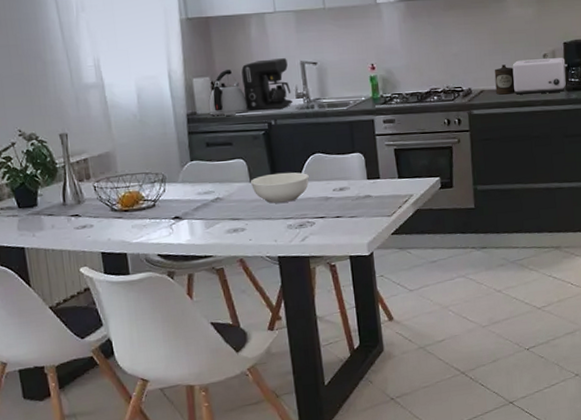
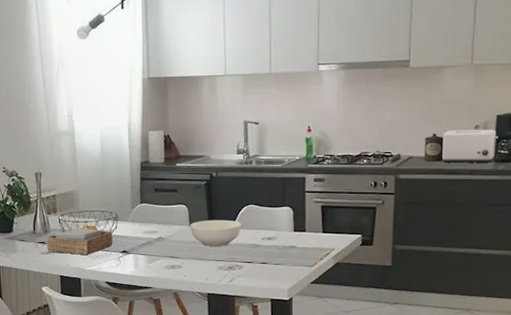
napkin holder: none [81,194,162,226] -> present [47,228,113,256]
kettle: present [209,70,249,116] -> none [160,125,195,166]
coffee maker: present [241,58,293,110] -> none [191,117,234,162]

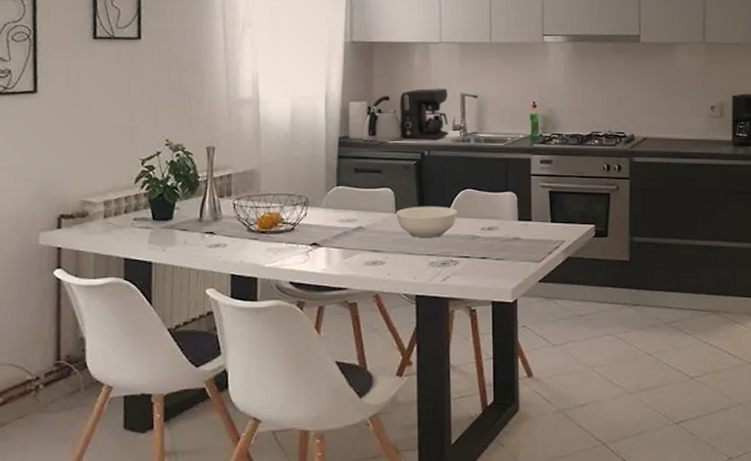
napkin holder: present [47,228,113,256] -> none [216,215,301,249]
kettle: none [160,125,195,166] -> present [362,96,403,142]
coffee maker: none [191,117,234,162] -> present [399,88,449,139]
canister: present [424,133,444,162] -> none [659,113,680,144]
toaster: present [442,130,499,163] -> none [678,110,736,146]

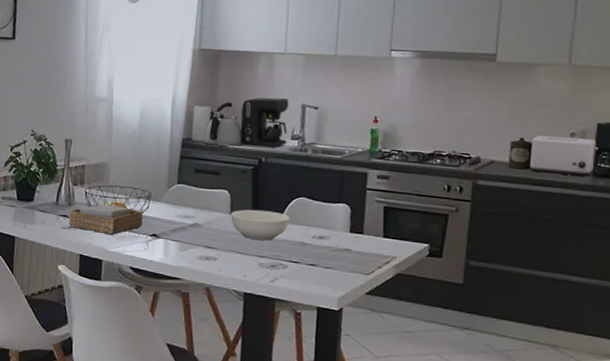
napkin holder: none [216,215,301,249] -> present [69,204,143,235]
canister: none [659,113,680,144] -> present [508,137,533,170]
toaster: none [678,110,736,146] -> present [530,135,599,176]

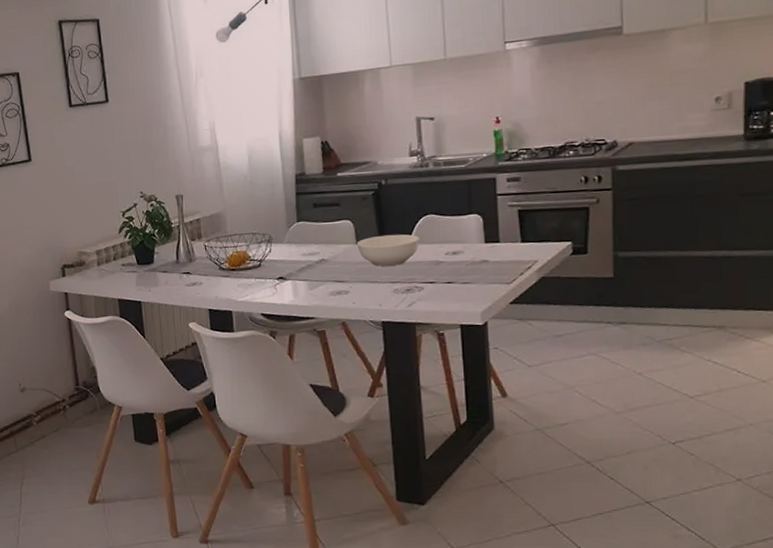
napkin holder: present [69,204,143,235] -> none [192,254,267,285]
kettle: present [204,102,242,147] -> none [318,129,359,176]
coffee maker: present [240,97,289,147] -> none [353,114,406,170]
canister: present [508,137,533,170] -> none [648,112,675,147]
toaster: present [530,135,599,176] -> none [672,100,749,147]

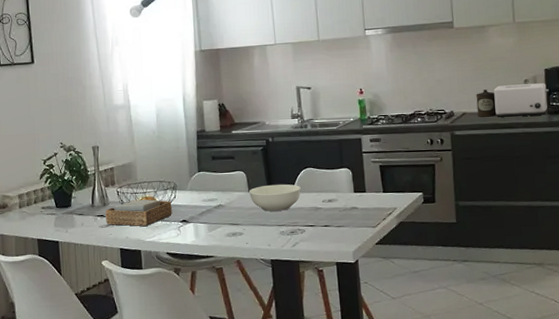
napkin holder: none [192,254,267,285] -> present [105,199,172,227]
canister: none [648,112,675,147] -> present [476,89,497,117]
toaster: none [672,100,749,147] -> present [493,83,549,117]

